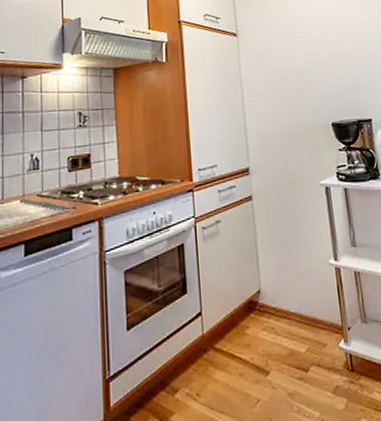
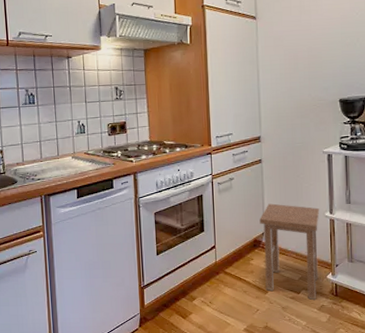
stool: none [253,251,329,380] -> present [259,203,320,301]

